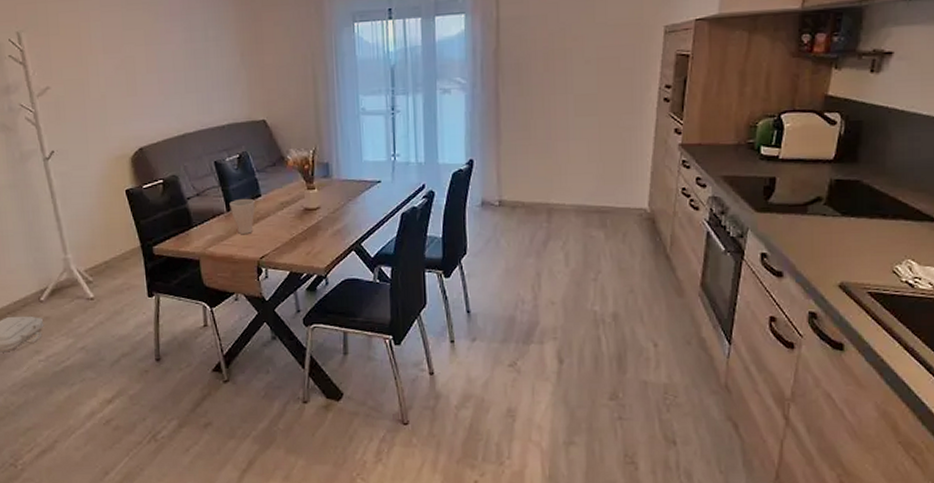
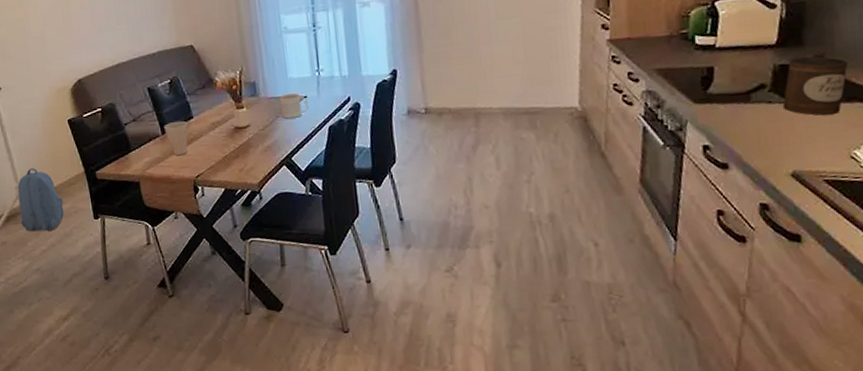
backpack: none [65,239,116,308] -> present [18,167,64,232]
mug: none [352,177,382,203] -> present [279,93,309,119]
canister: none [835,169,897,230] -> present [782,51,849,116]

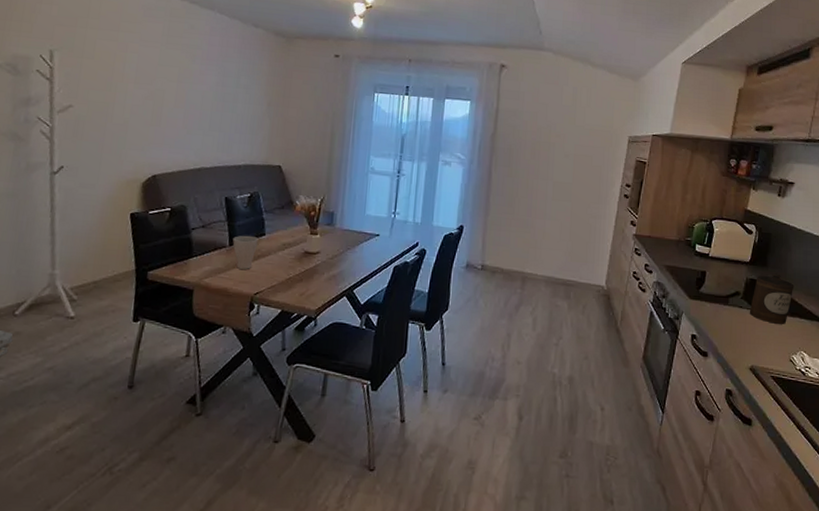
backpack: present [18,167,64,232] -> none [44,256,102,327]
mug: present [279,93,309,119] -> none [352,229,380,253]

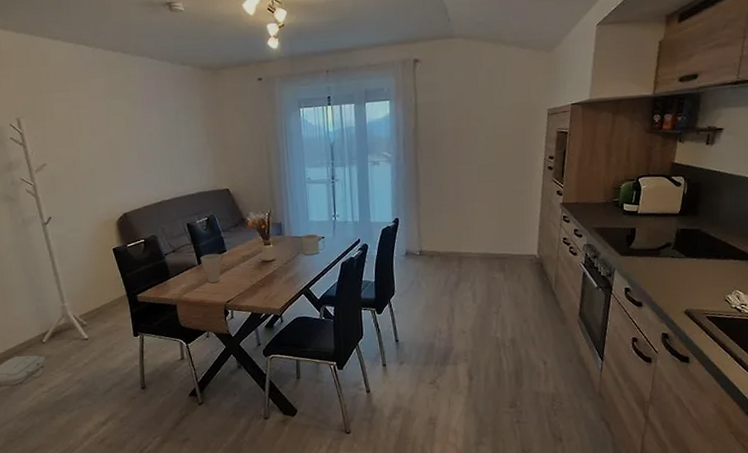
mug: none [352,229,380,253] -> present [301,234,325,255]
canister: present [749,273,795,324] -> none [681,220,727,268]

